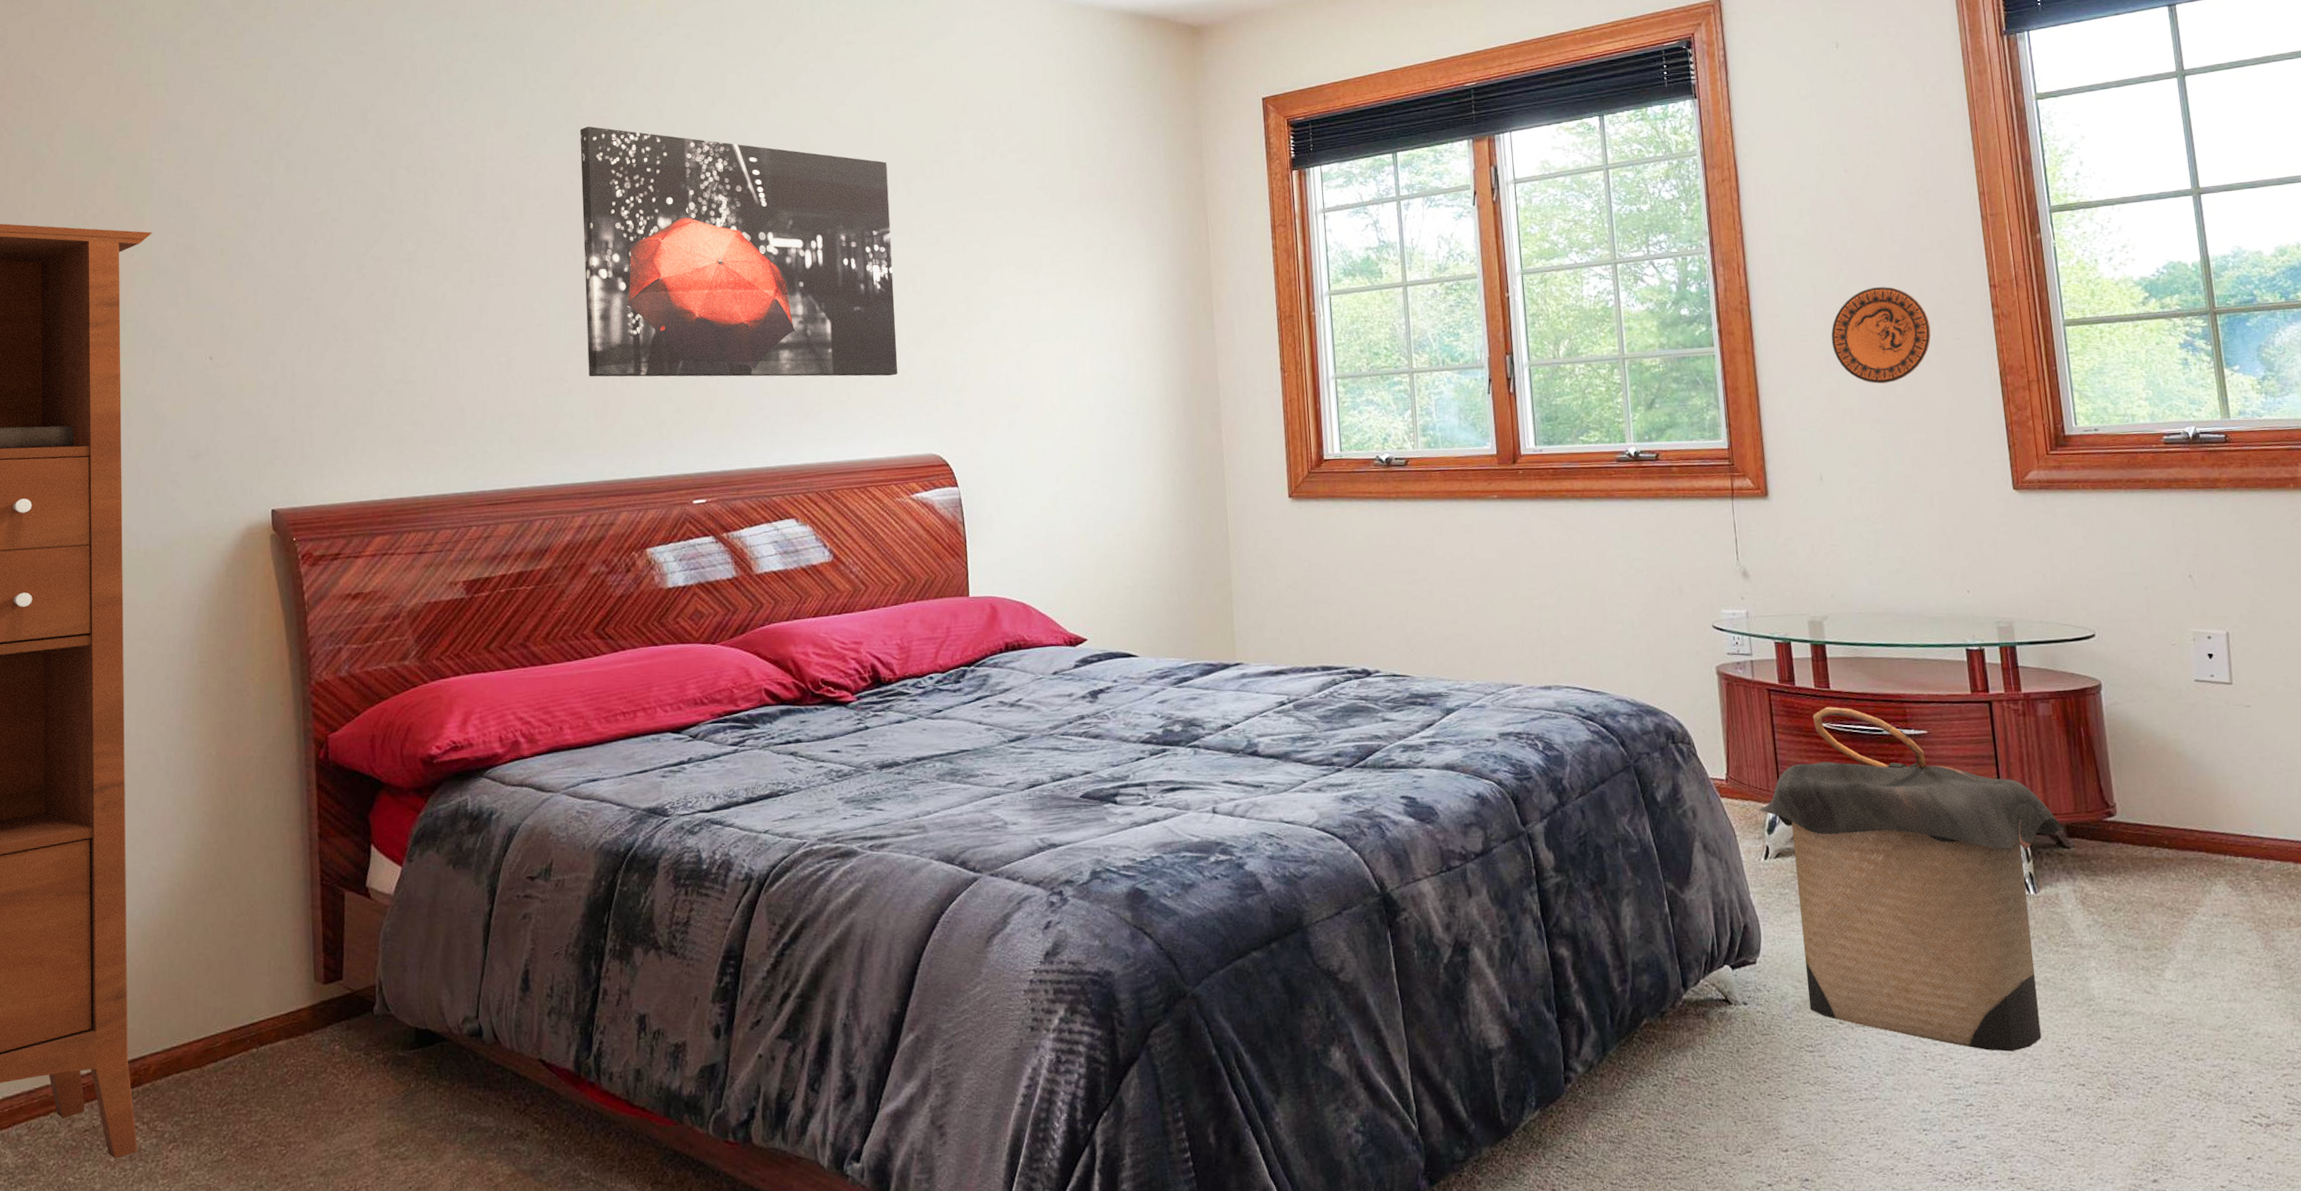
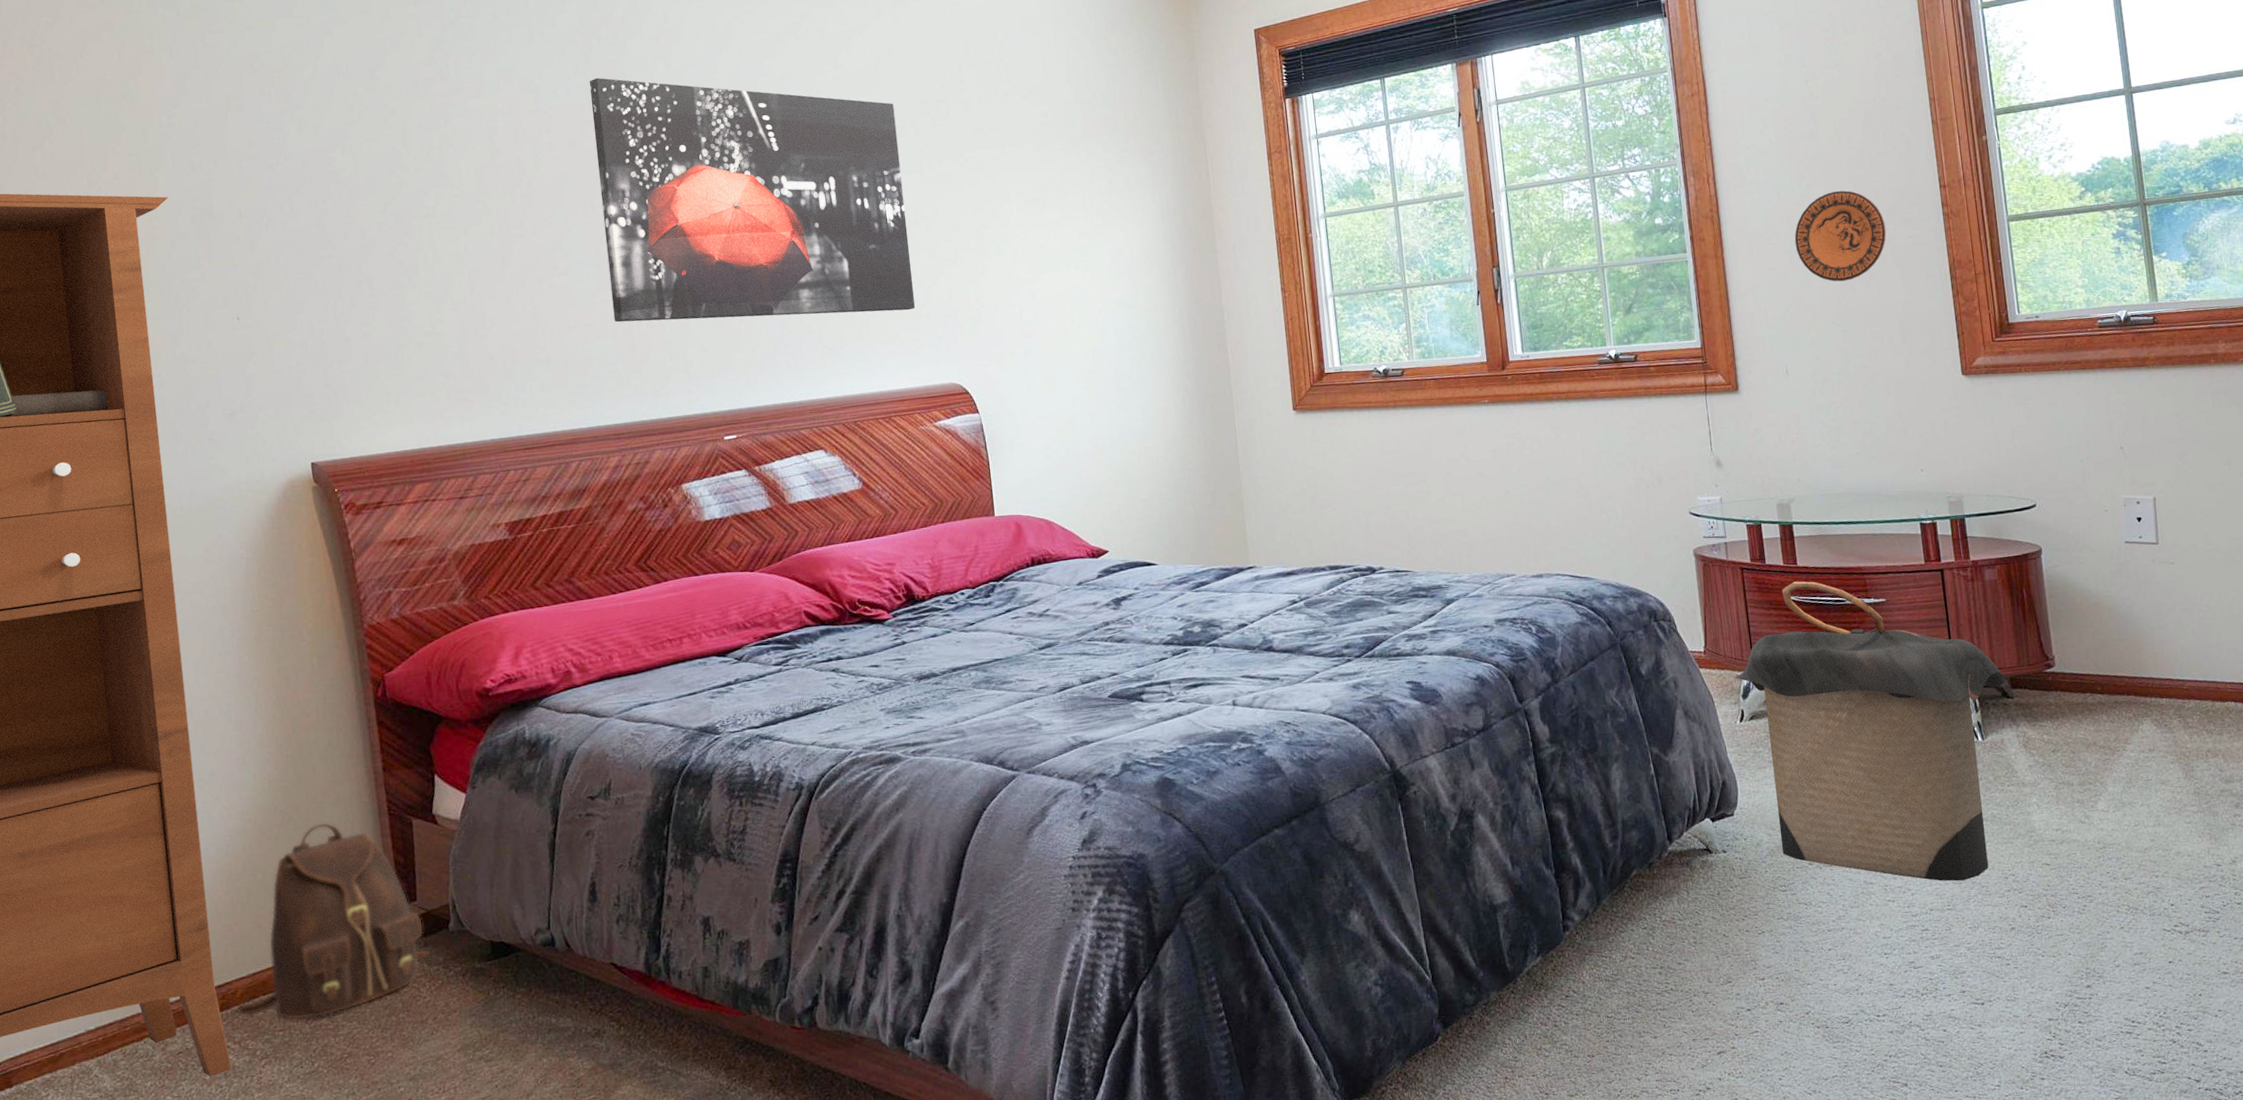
backpack: none [147,889,351,1103] -> present [236,822,429,1021]

